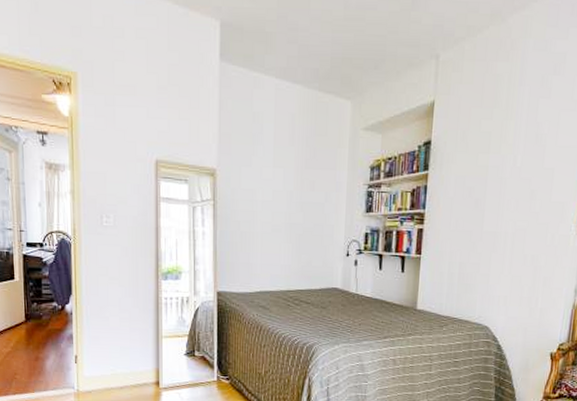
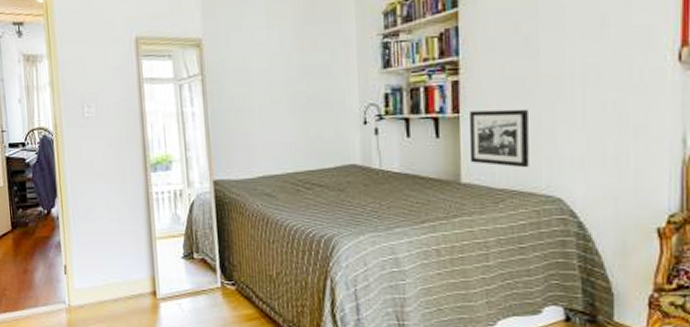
picture frame: none [425,254,471,302] -> present [469,108,529,168]

